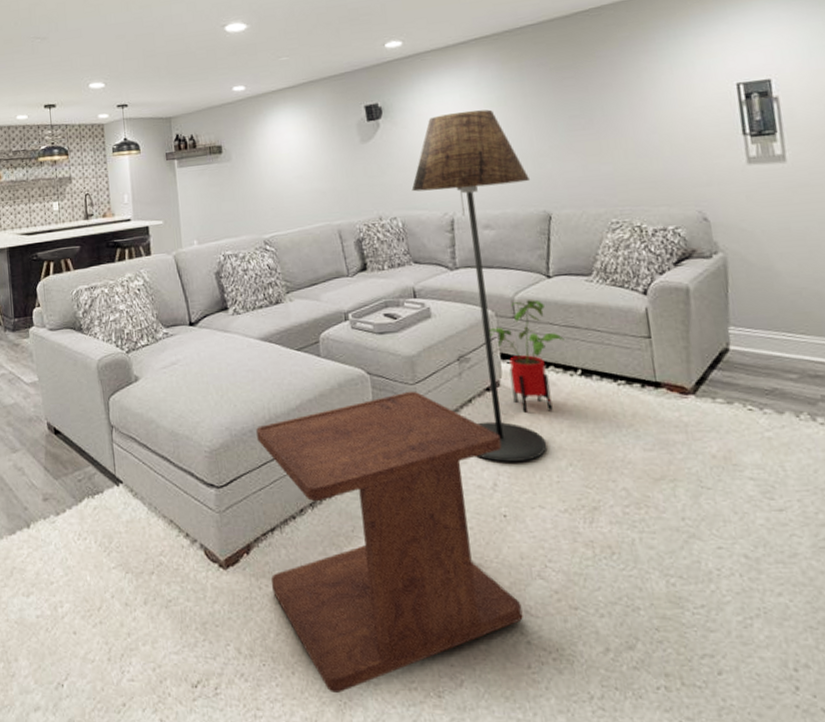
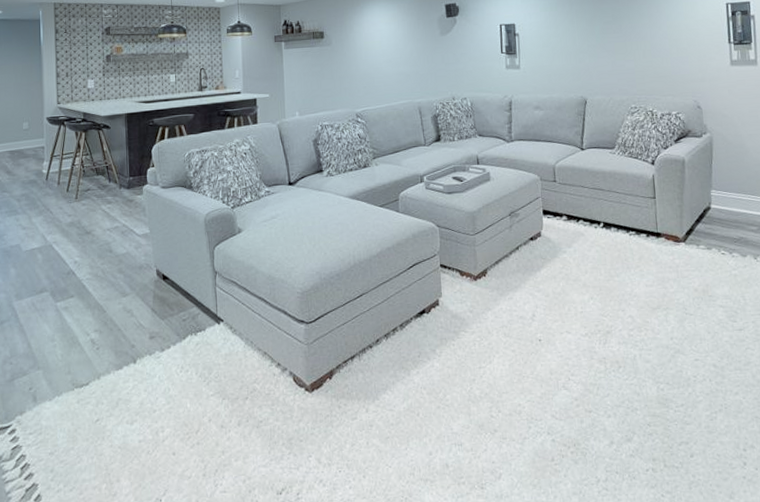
side table: present [256,391,523,694] -> none [342,240,550,492]
floor lamp: present [411,109,547,462] -> none [479,13,575,297]
house plant: present [489,300,565,413] -> none [535,167,592,257]

